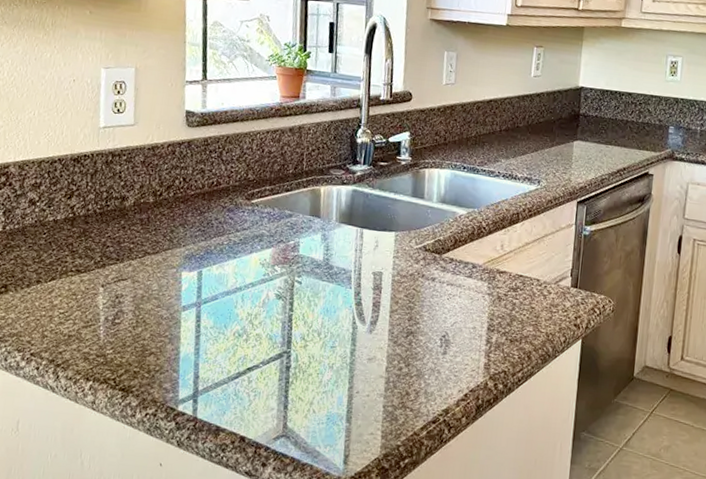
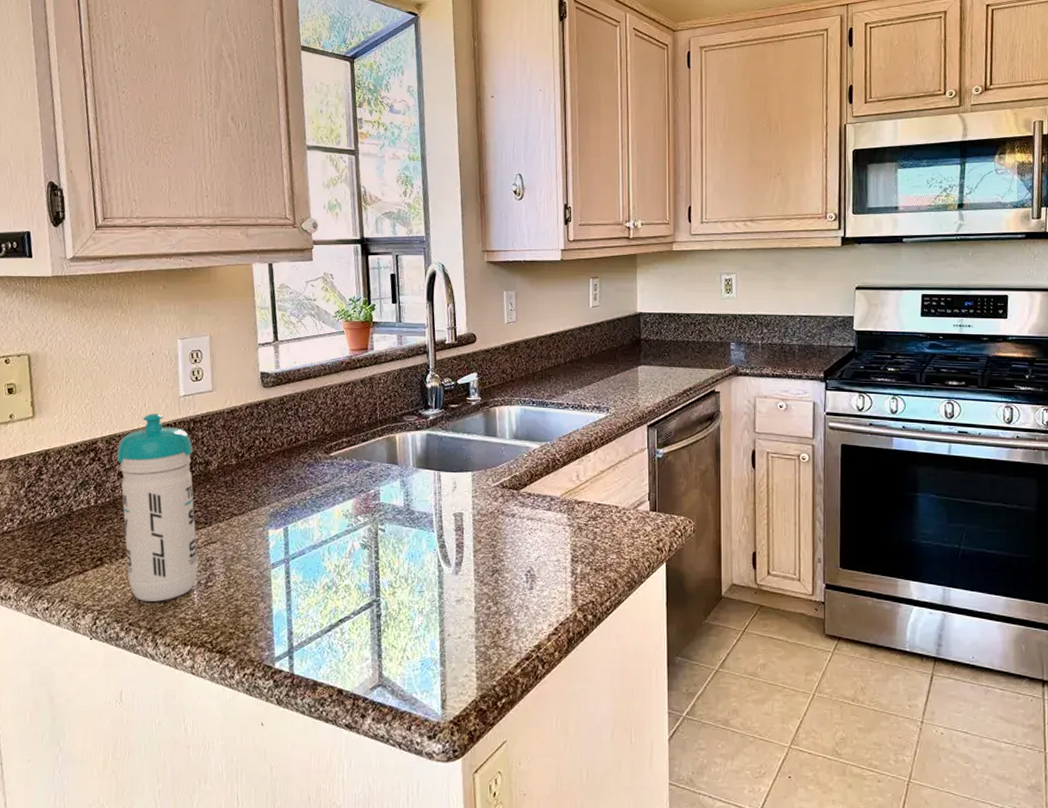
water bottle: none [29,142,110,334] -> present [117,414,198,602]

